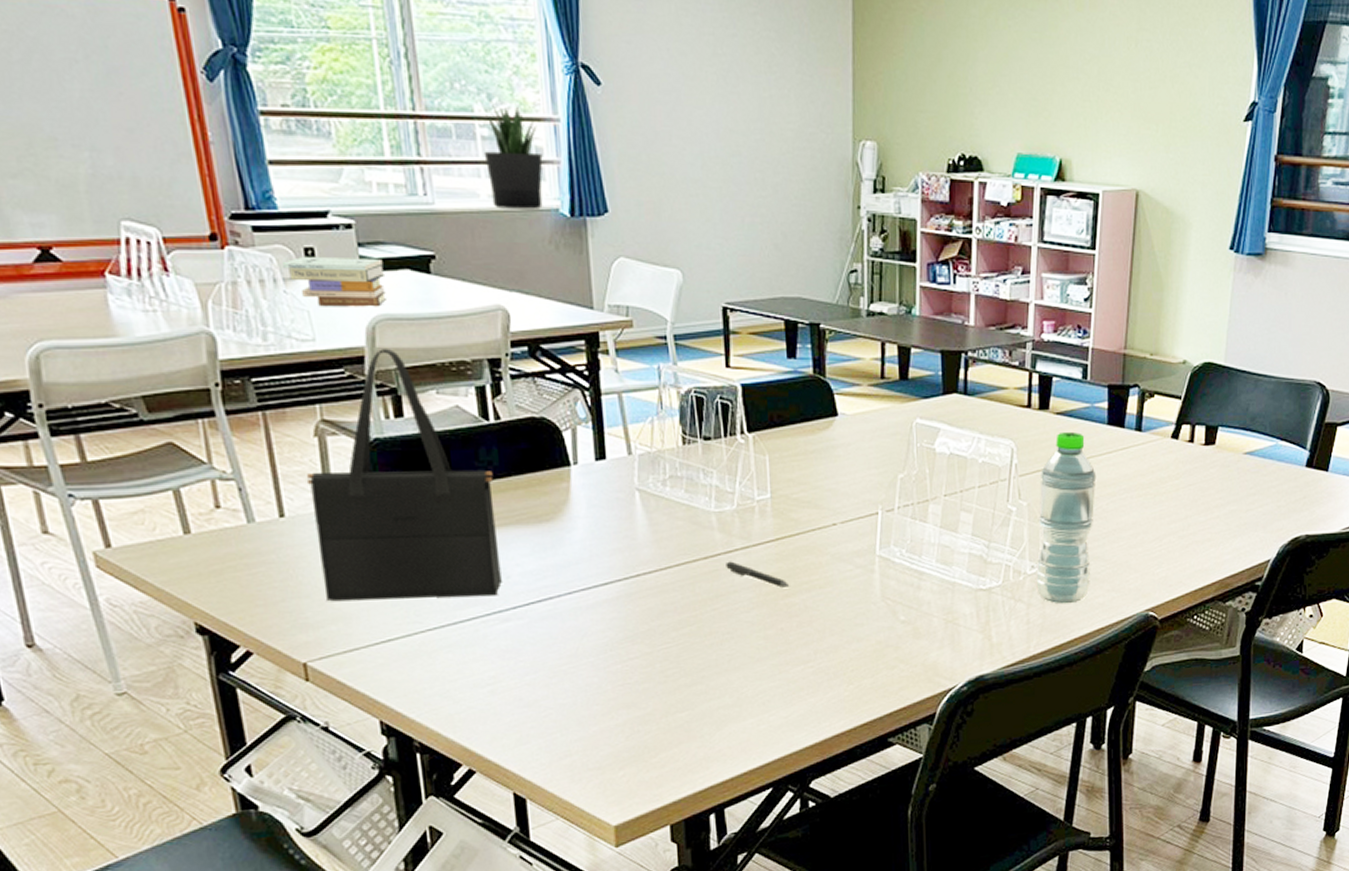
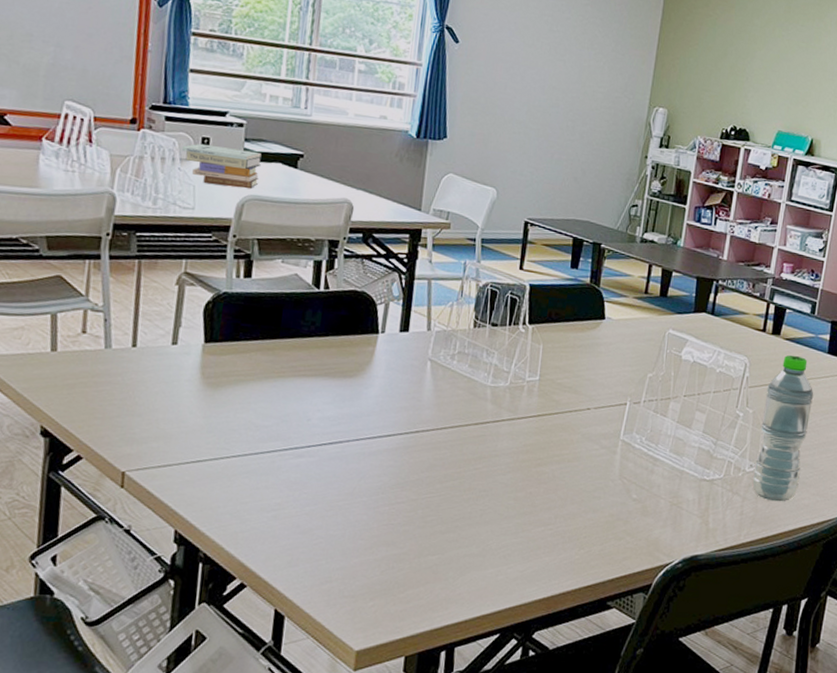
tote bag: present [306,349,502,601] -> none [155,222,314,435]
planter: present [483,103,543,210] -> none [357,47,404,130]
pen: present [726,561,790,588] -> none [492,429,543,458]

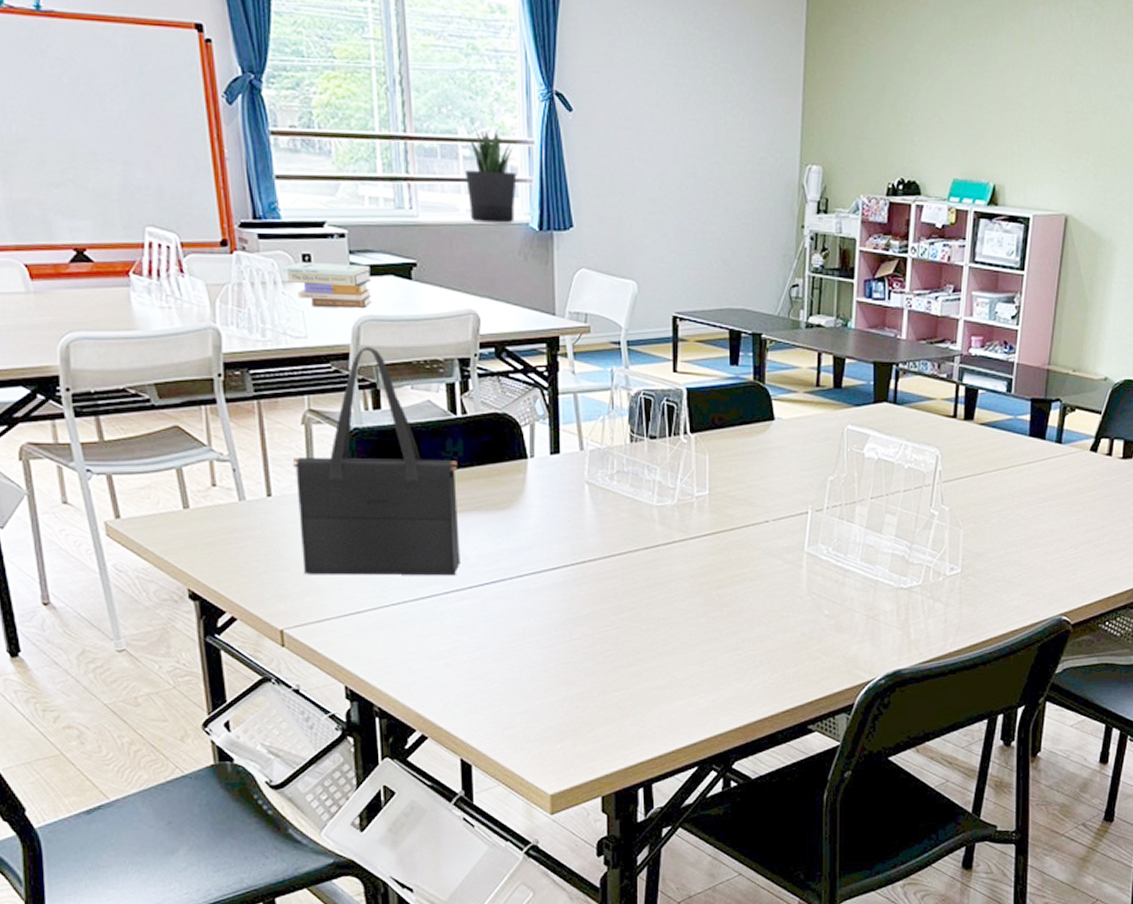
tote bag: none [155,222,314,435] -> present [292,347,460,576]
planter: none [357,47,404,130] -> present [464,126,517,223]
water bottle: present [751,355,814,502] -> none [953,441,1017,606]

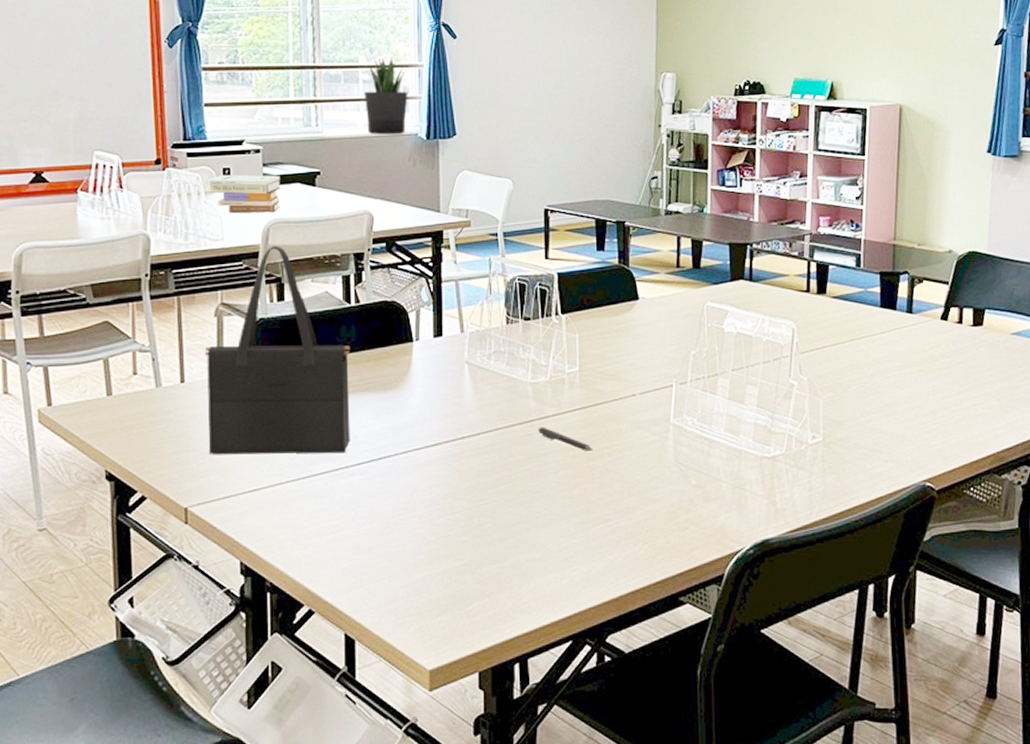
pen: none [664,552,723,579] -> present [538,427,594,451]

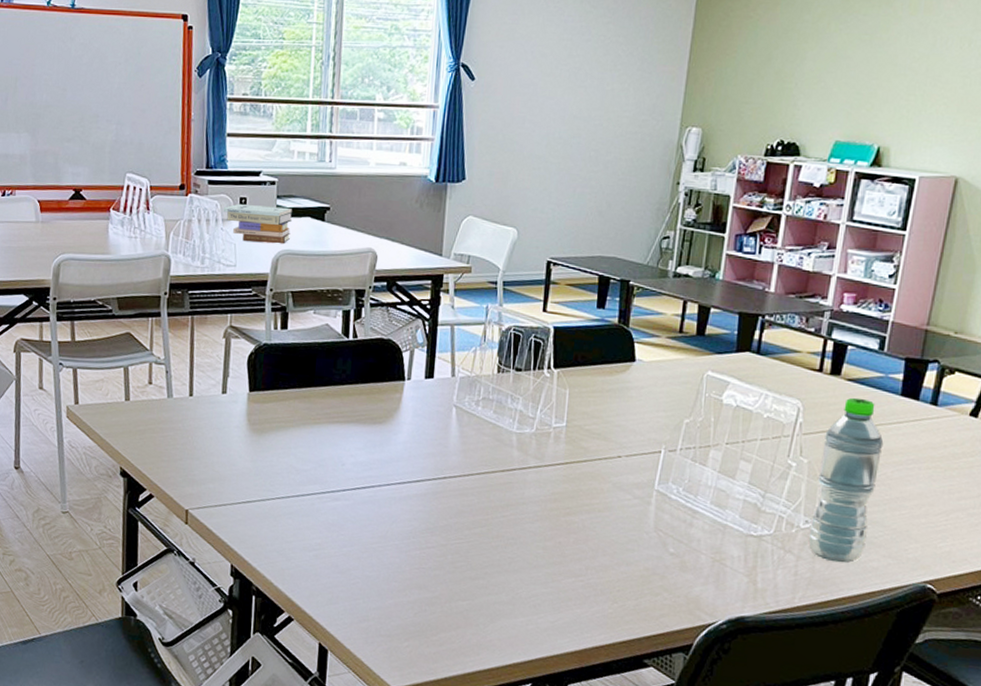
tote bag: present [204,246,350,455] -> none [210,276,345,479]
planter: present [363,55,408,135] -> none [377,94,421,176]
pen: present [538,427,594,451] -> none [519,476,572,507]
water bottle: none [816,313,872,473] -> present [807,397,884,563]

